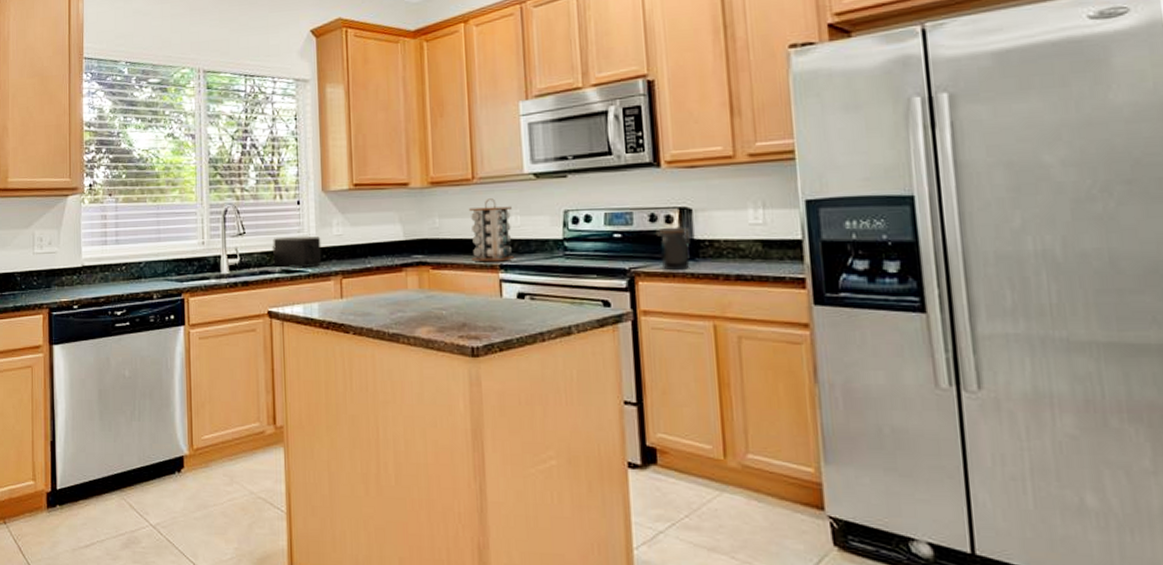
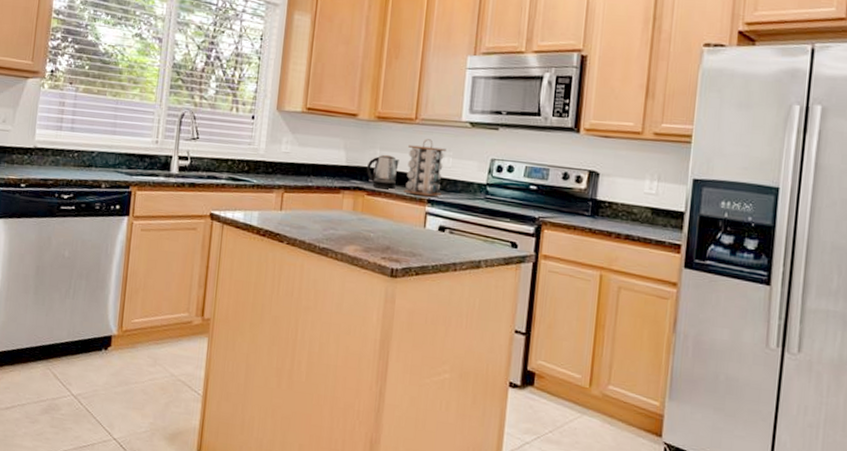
toaster: present [273,236,322,269] -> none [222,147,270,179]
kettle: none [426,222,462,261] -> present [366,154,399,190]
jar: present [655,226,690,271] -> none [565,185,594,225]

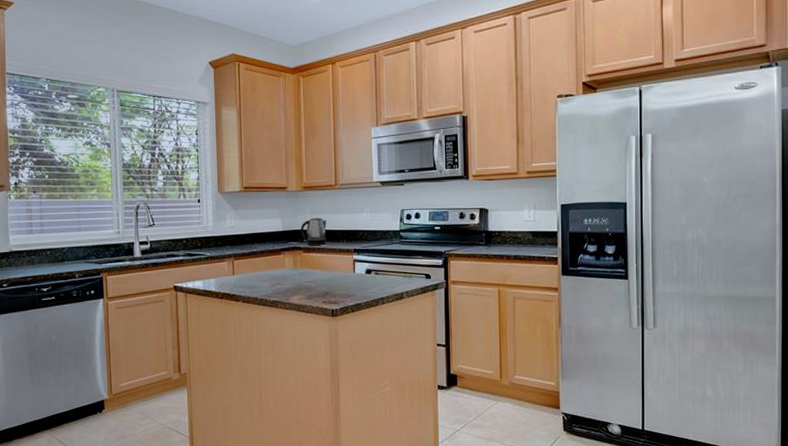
spice rack: present [403,138,446,197] -> none [332,199,365,247]

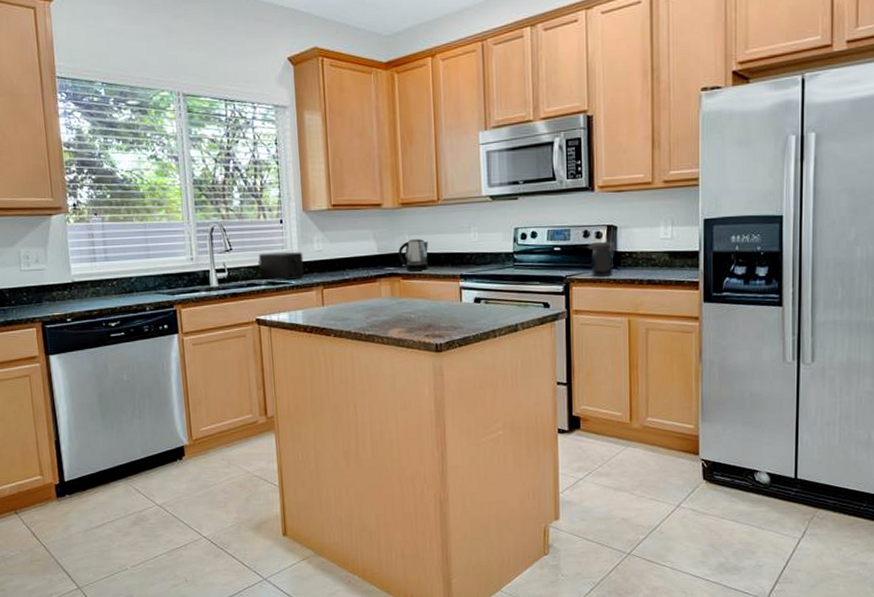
toaster: none [178,227,218,253] -> present [258,252,304,281]
jar: none [463,222,486,253] -> present [587,241,614,278]

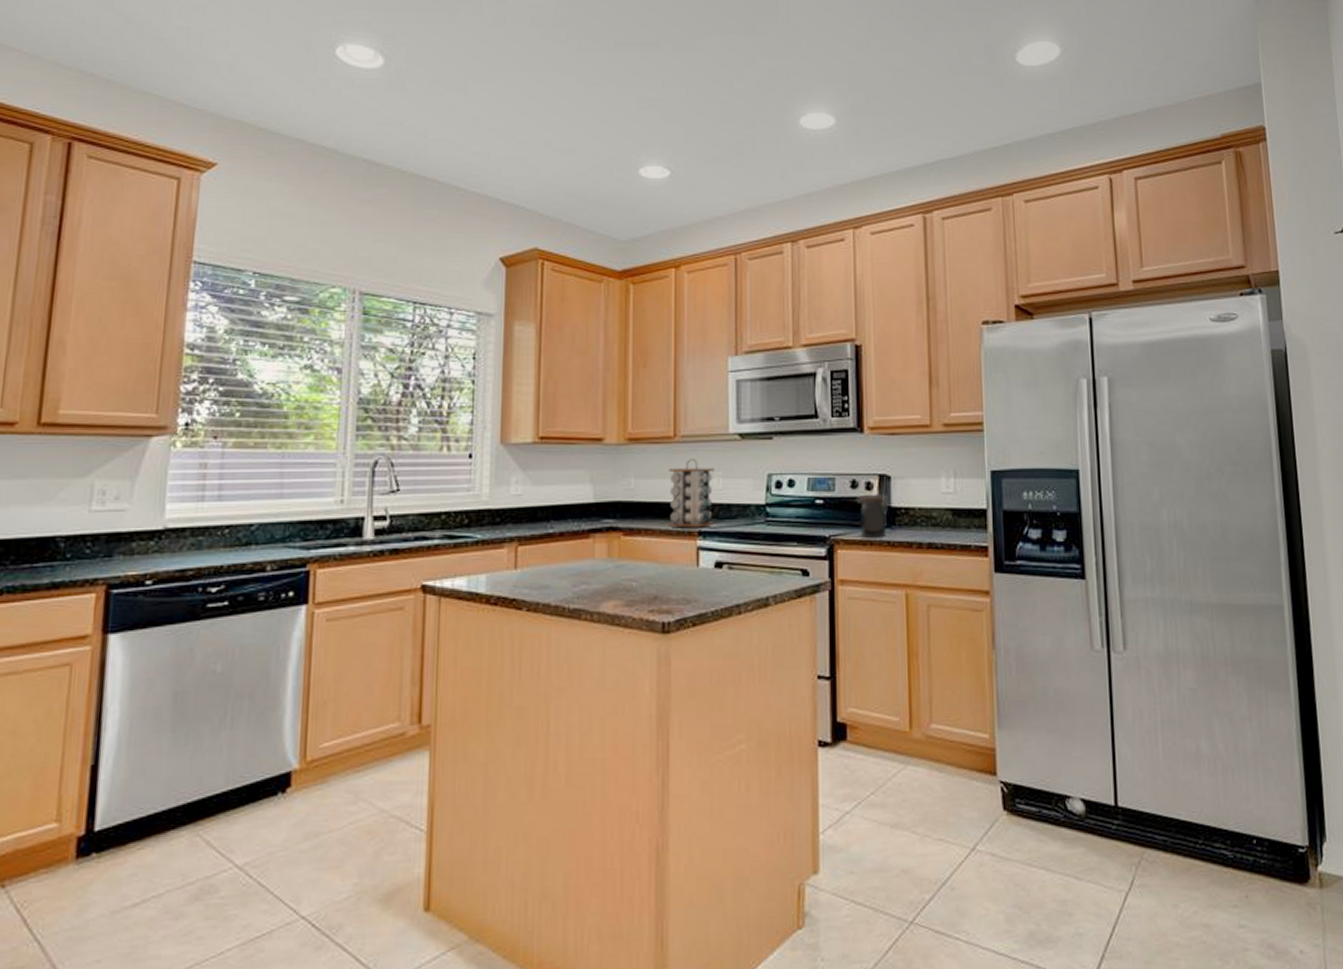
toaster: present [258,252,304,281] -> none [433,495,495,534]
kettle: present [398,238,428,272] -> none [620,483,659,526]
spice rack: none [435,216,473,273] -> present [667,457,714,528]

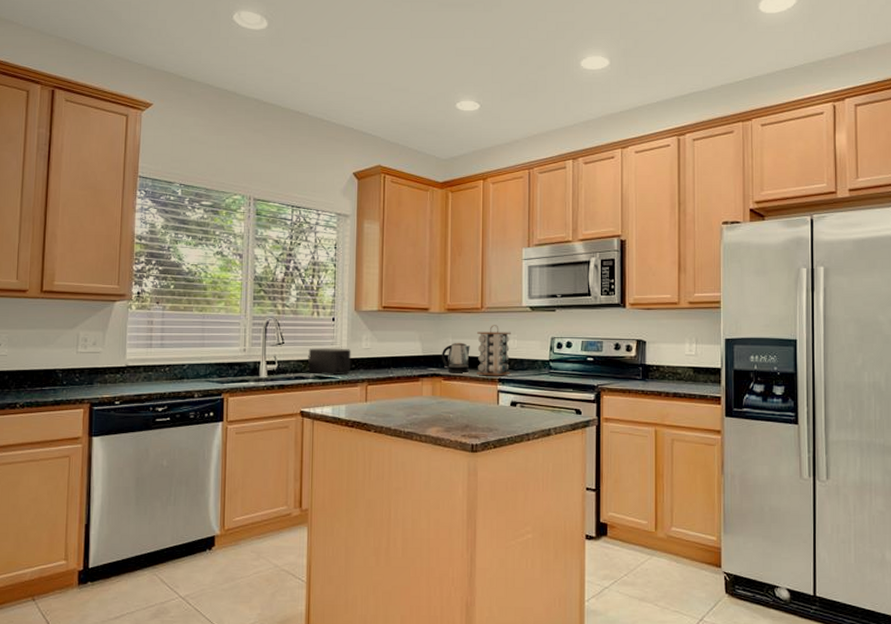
toaster: none [433,495,495,534] -> present [308,348,351,376]
kettle: none [620,483,659,526] -> present [441,342,470,374]
jar: present [856,494,888,539] -> none [618,354,643,388]

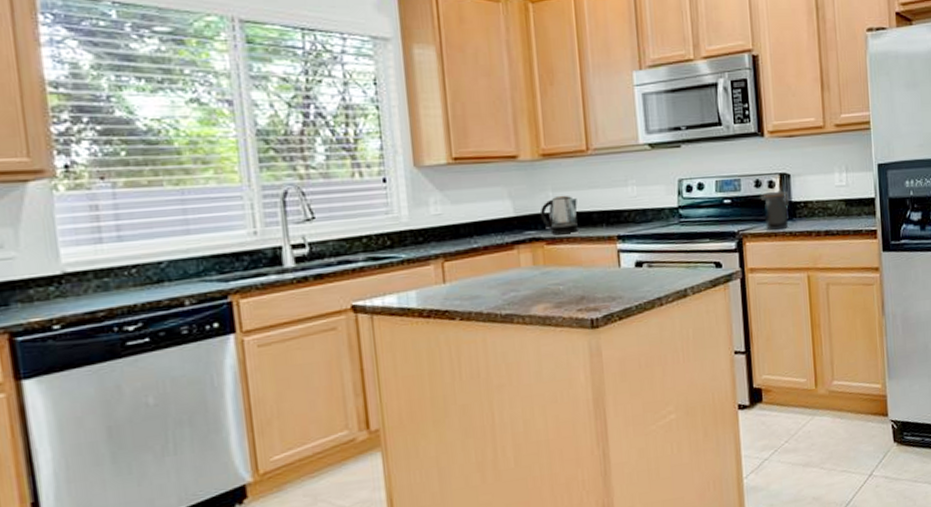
toaster: present [308,348,351,376] -> none [353,217,418,255]
spice rack: present [476,324,511,376] -> none [584,168,632,235]
jar: none [618,354,643,388] -> present [760,190,789,231]

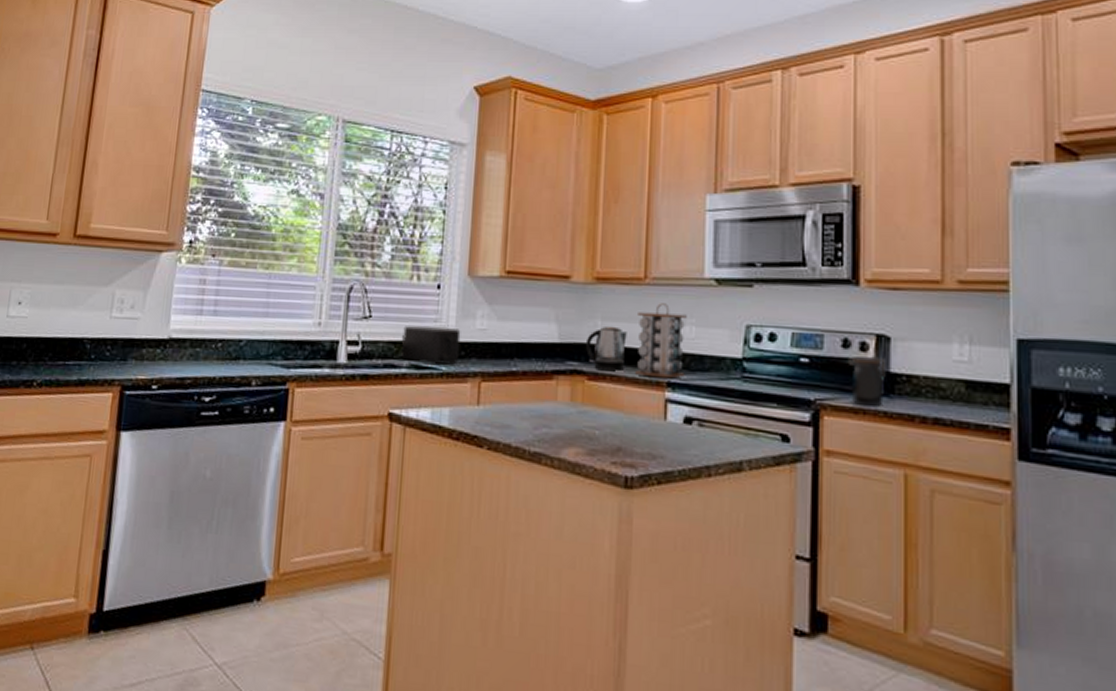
toaster: none [353,217,418,255] -> present [401,325,461,365]
spice rack: none [584,168,632,235] -> present [634,301,687,379]

